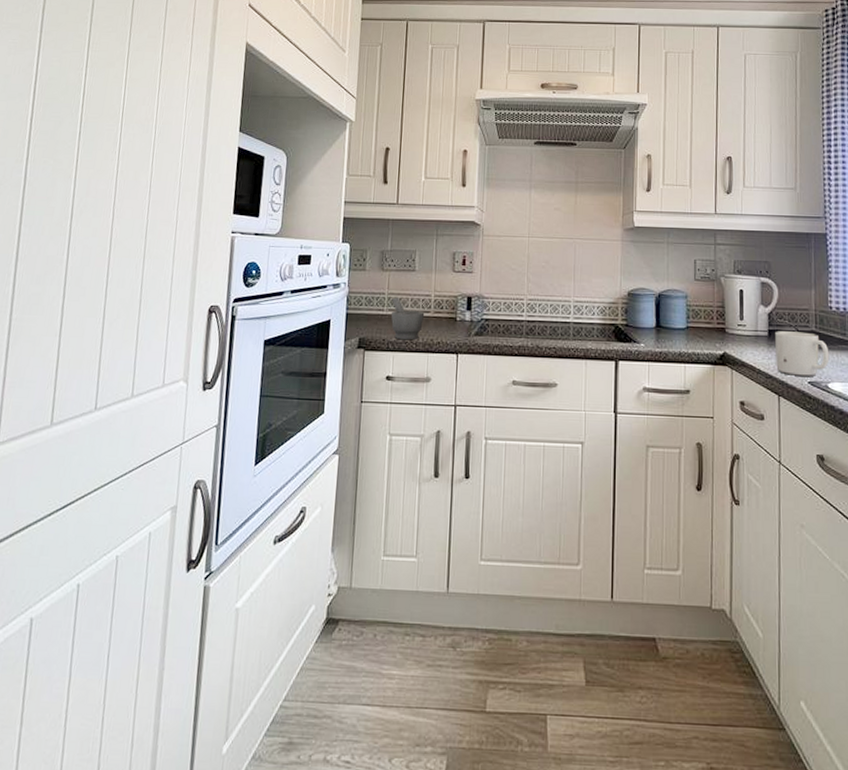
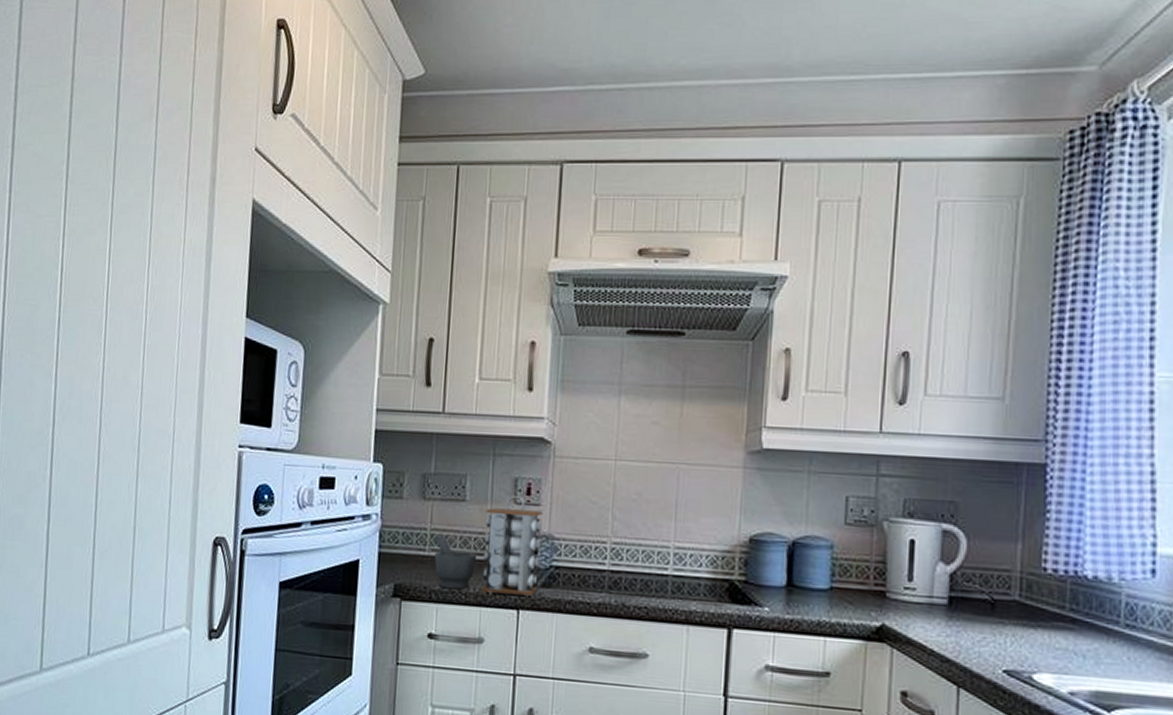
spice rack: none [428,265,475,344] -> present [481,494,543,597]
mug: present [775,331,830,377] -> none [957,598,1038,664]

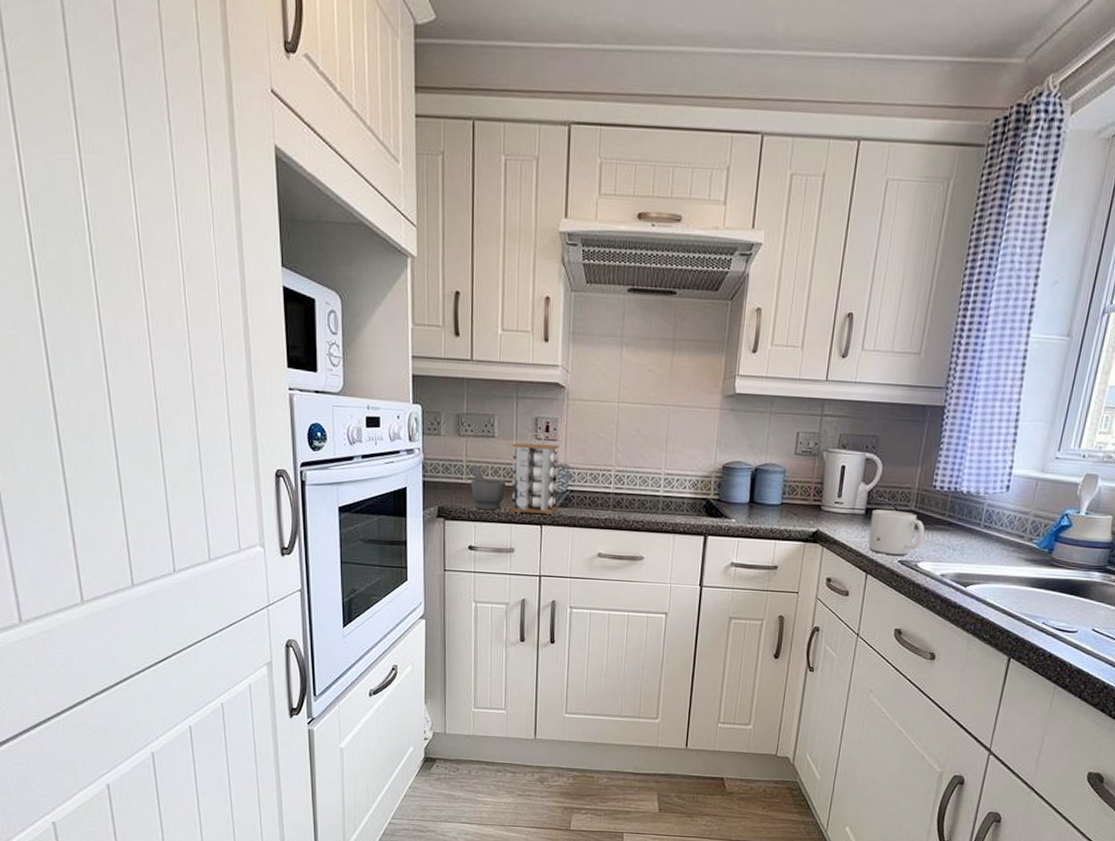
mug: none [957,598,1038,664] -> present [868,509,925,556]

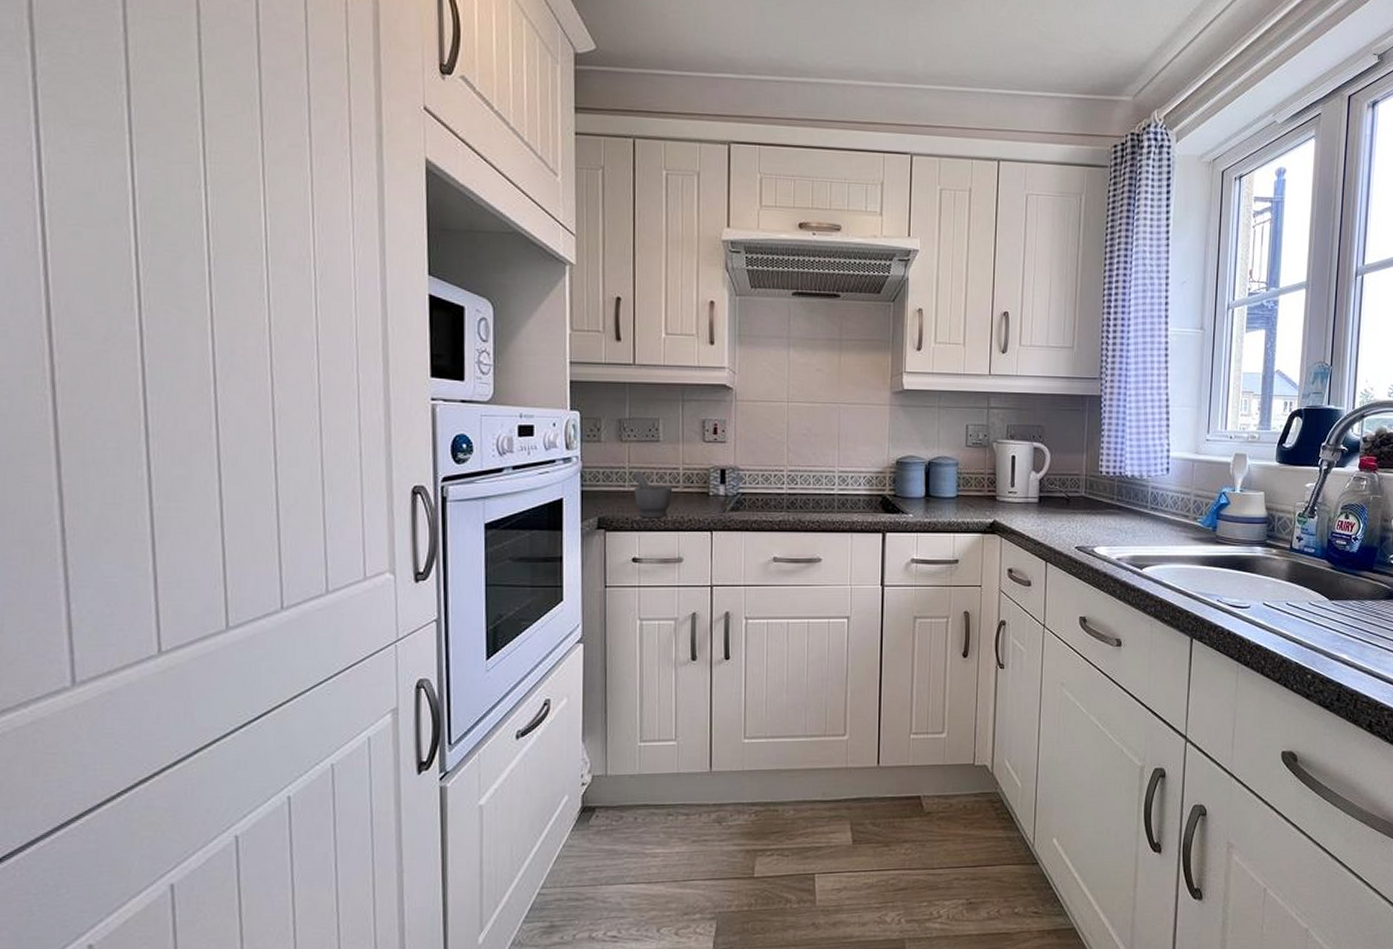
spice rack: present [511,431,559,515] -> none [678,434,728,520]
mug: present [868,509,925,556] -> none [1045,497,1097,543]

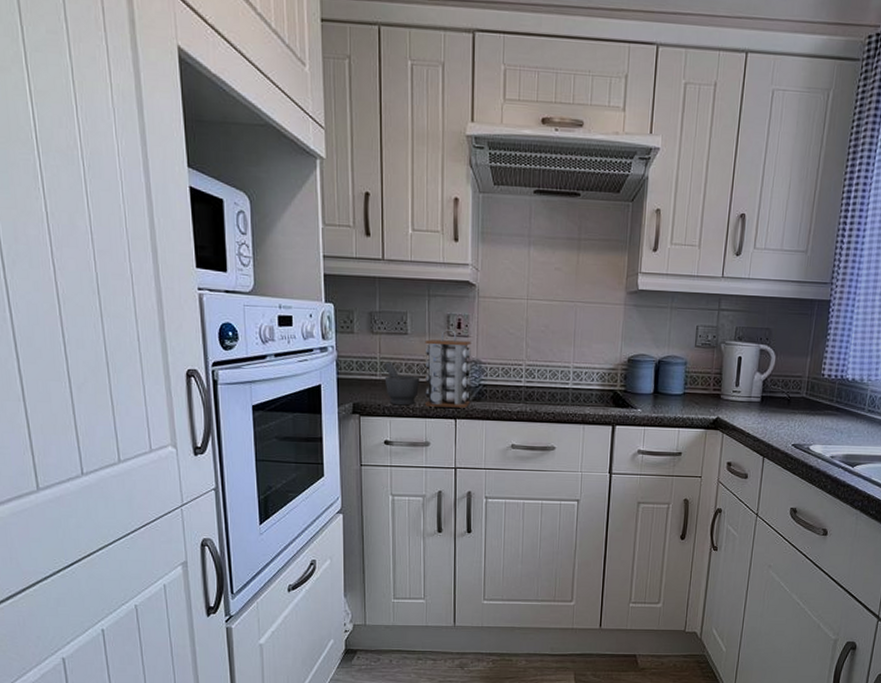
spice rack: none [678,434,728,520] -> present [425,328,471,409]

